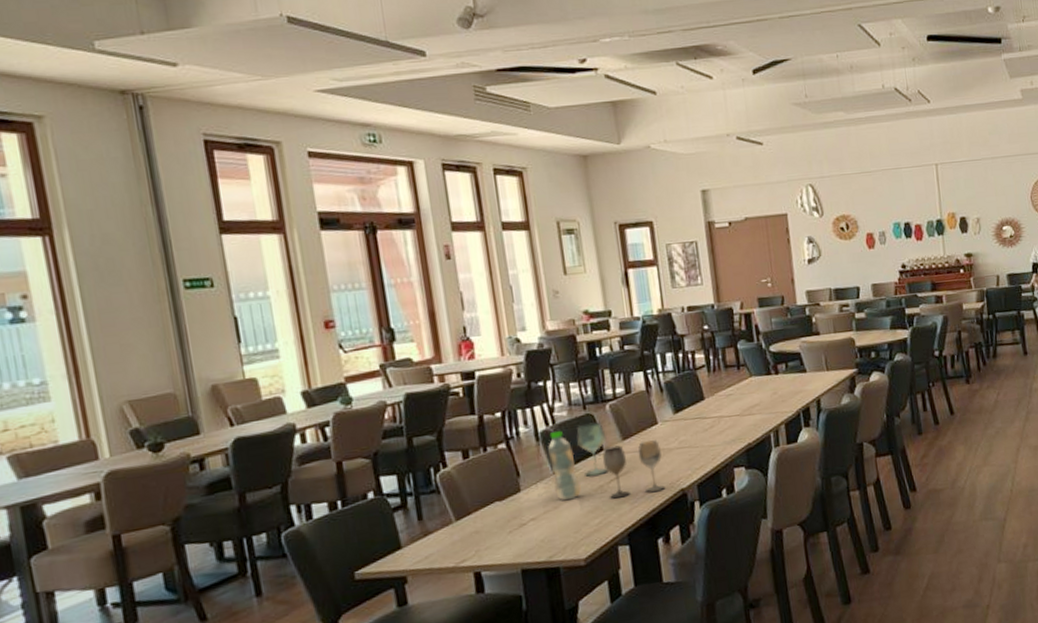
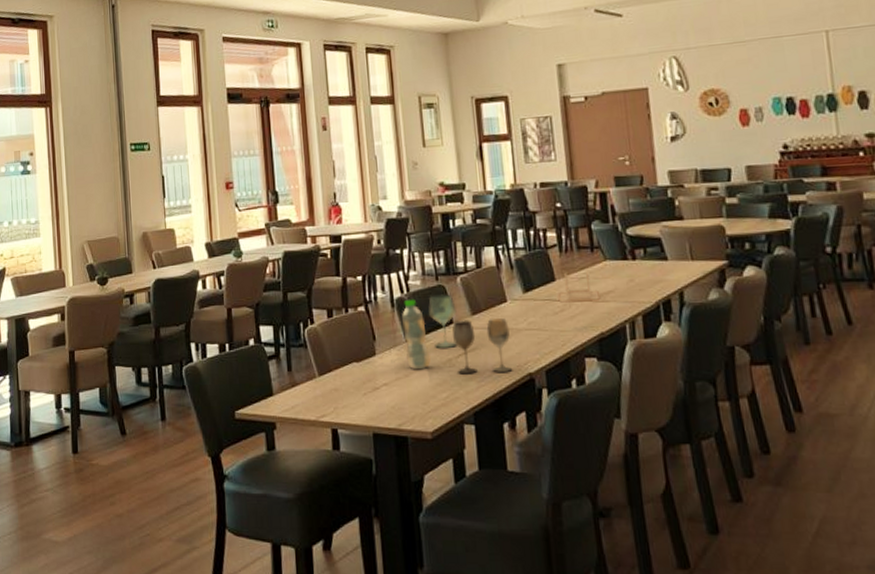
napkin holder: none [708,388,746,420] -> present [558,271,600,303]

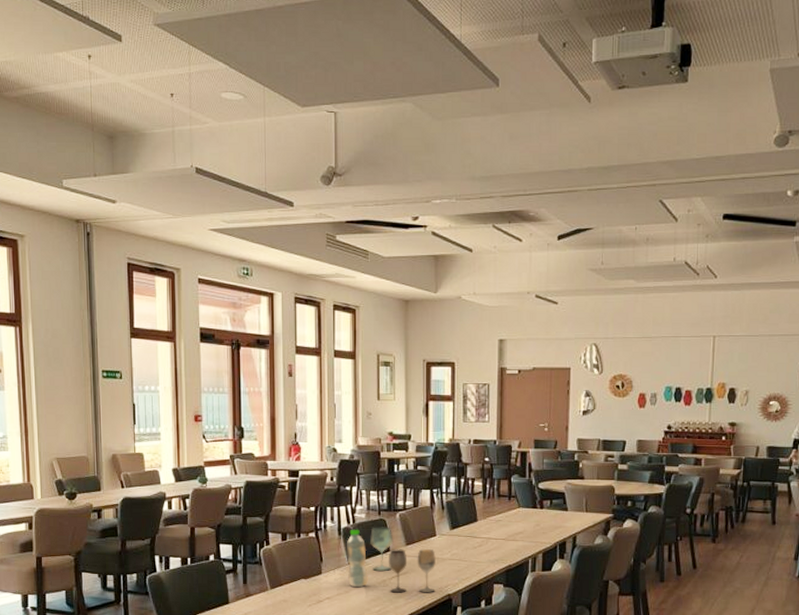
napkin holder: present [558,271,600,303] -> none [478,515,511,540]

